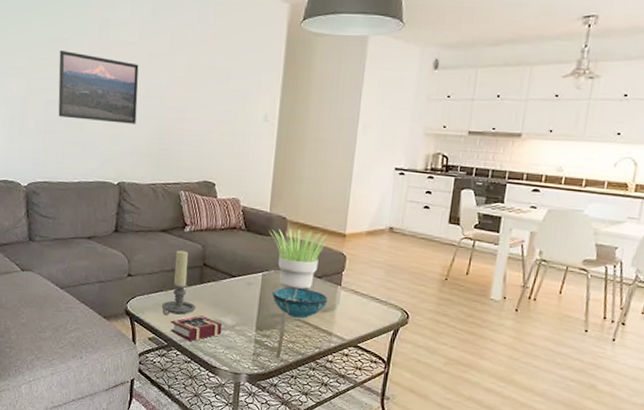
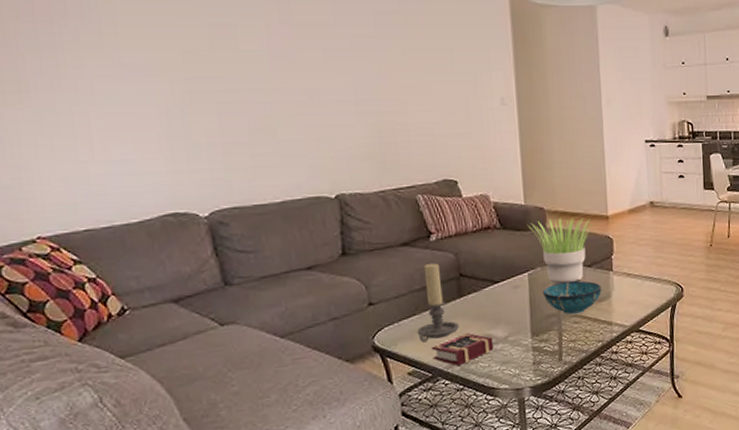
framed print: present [58,49,139,124] -> none [225,38,347,124]

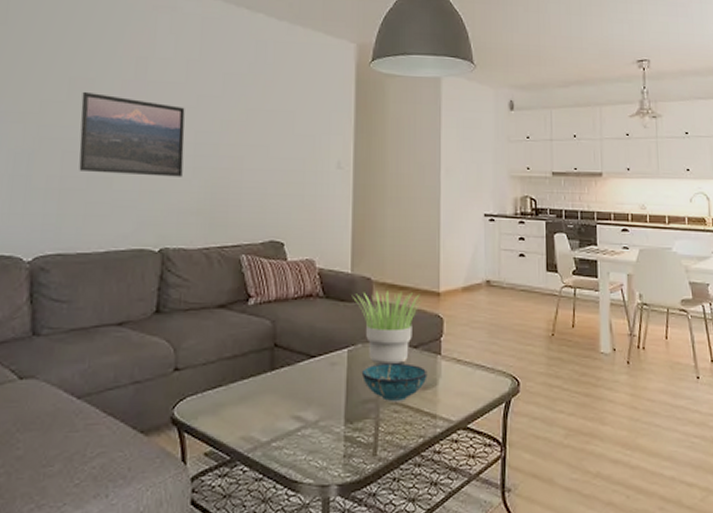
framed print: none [225,38,347,124] -> present [79,91,185,177]
candle holder: present [418,263,460,343] -> none [222,329,267,419]
book: present [431,333,494,366] -> none [233,413,302,451]

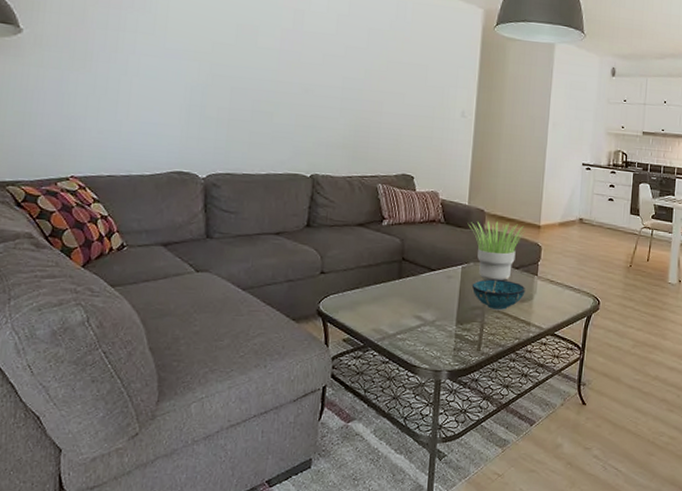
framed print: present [79,91,185,177] -> none [245,36,335,116]

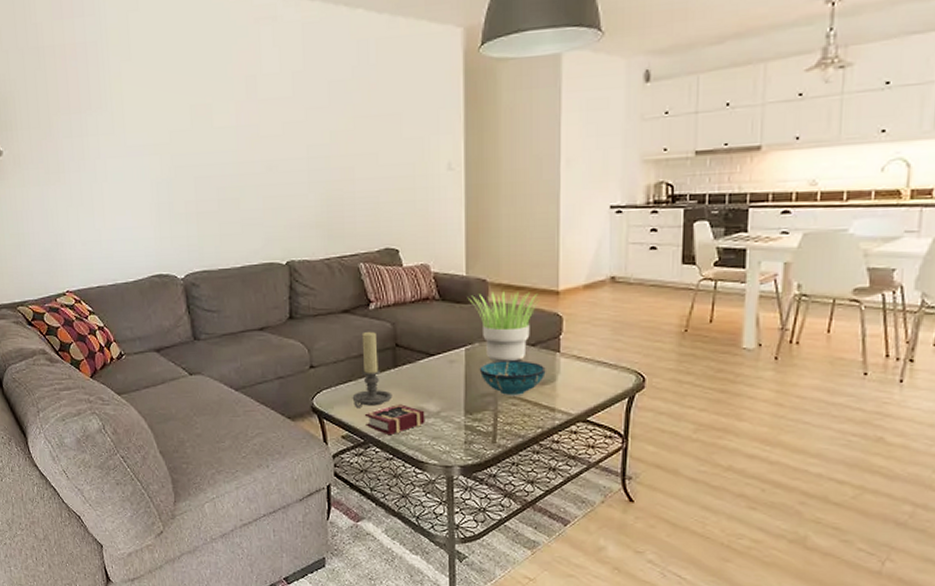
candle holder: none [358,244,395,314] -> present [353,331,393,409]
book: none [366,312,422,341] -> present [364,404,425,436]

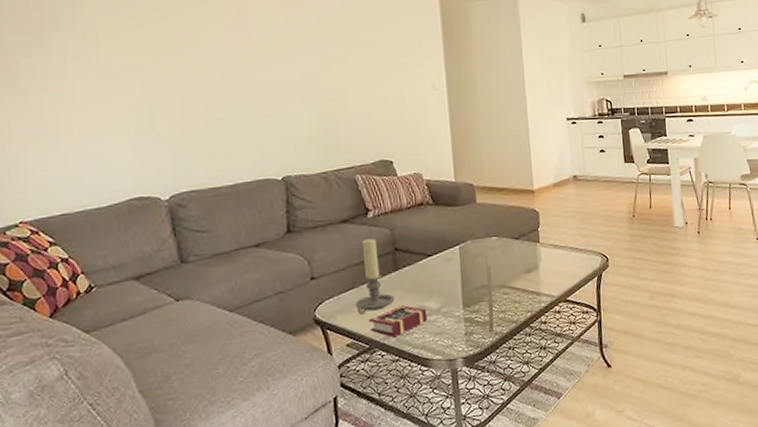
potted plant: present [469,291,541,362] -> none [459,192,520,256]
decorative bowl: present [479,360,546,396] -> none [472,252,530,287]

